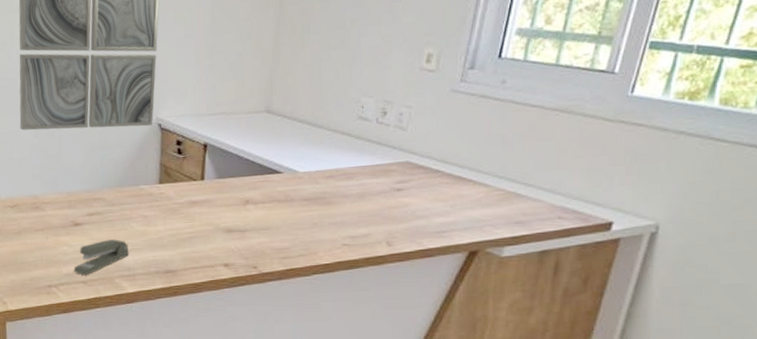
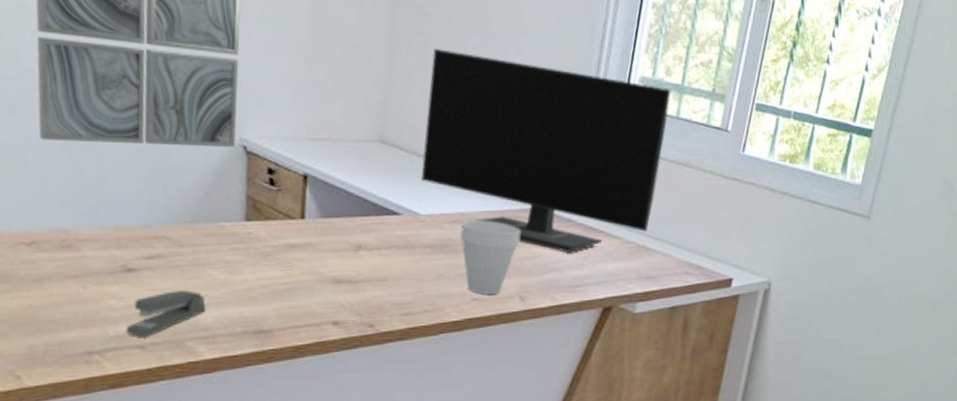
monitor: none [301,25,551,202] -> present [421,48,671,254]
cup: none [334,174,390,241] -> present [460,219,521,295]

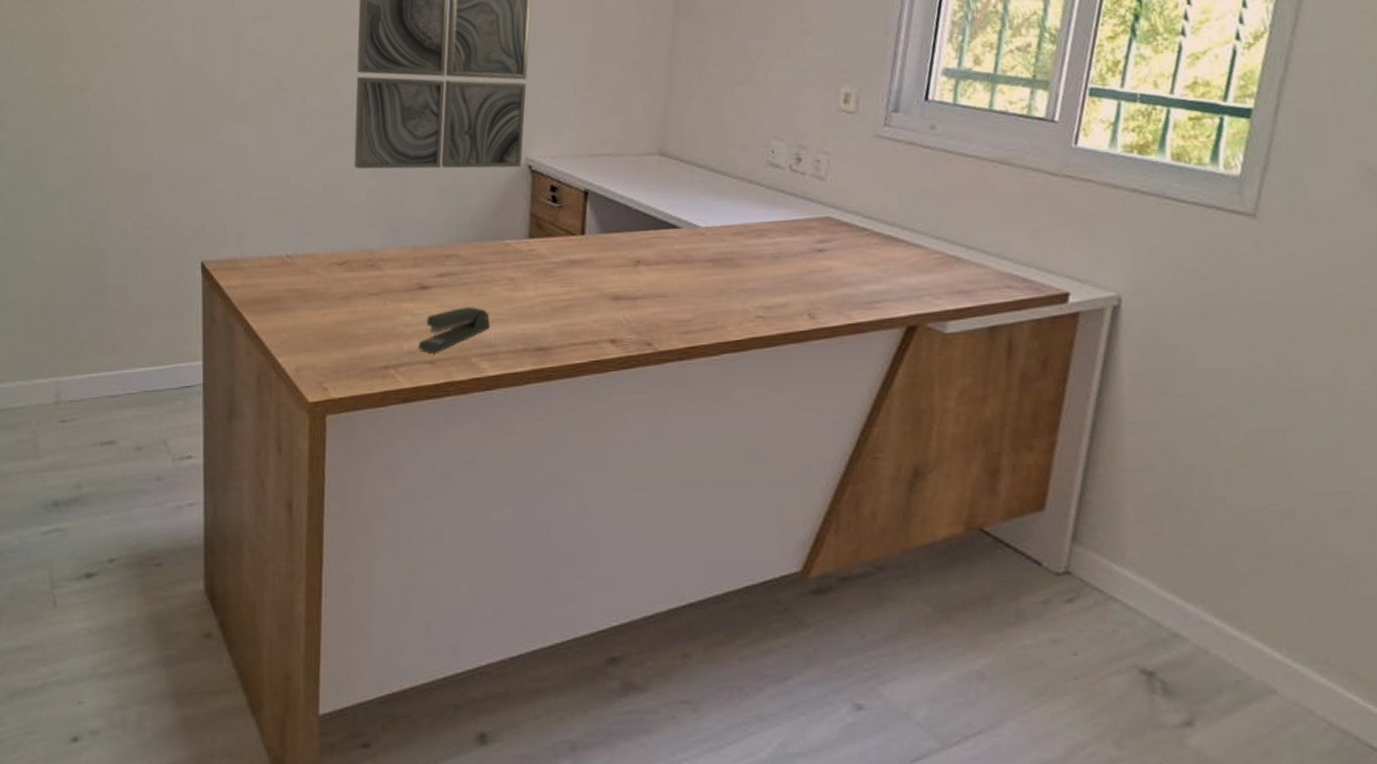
monitor: present [421,48,671,254] -> none [701,56,982,266]
cup: present [460,219,521,295] -> none [742,231,810,312]

